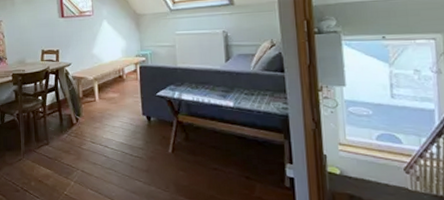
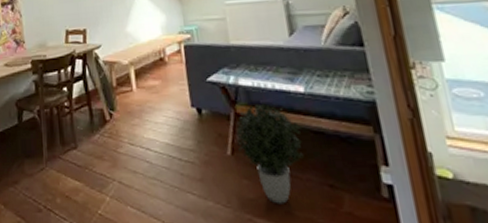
potted plant: none [177,114,228,190] -> present [236,103,304,204]

